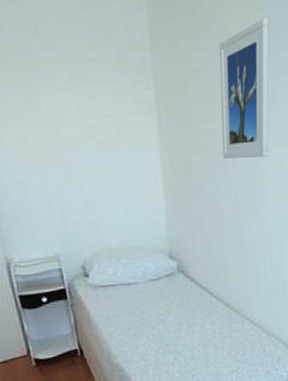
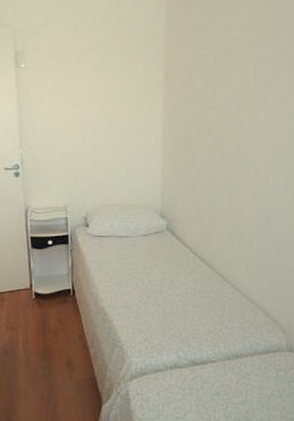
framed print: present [219,17,270,159] -> none [219,10,275,132]

